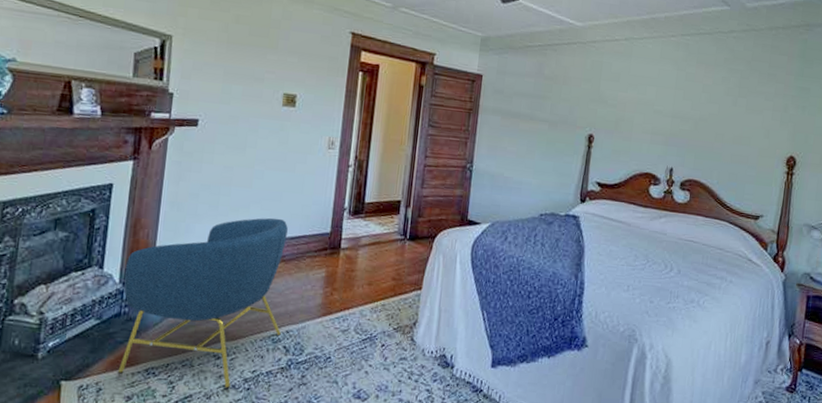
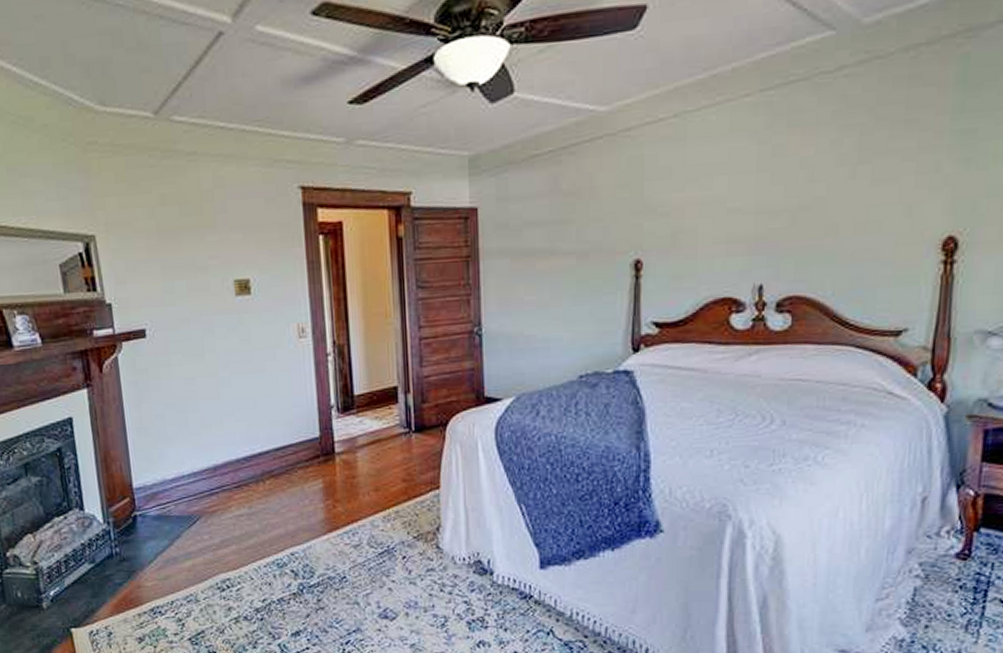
armchair: present [117,218,288,391] -> none [105,429,286,623]

